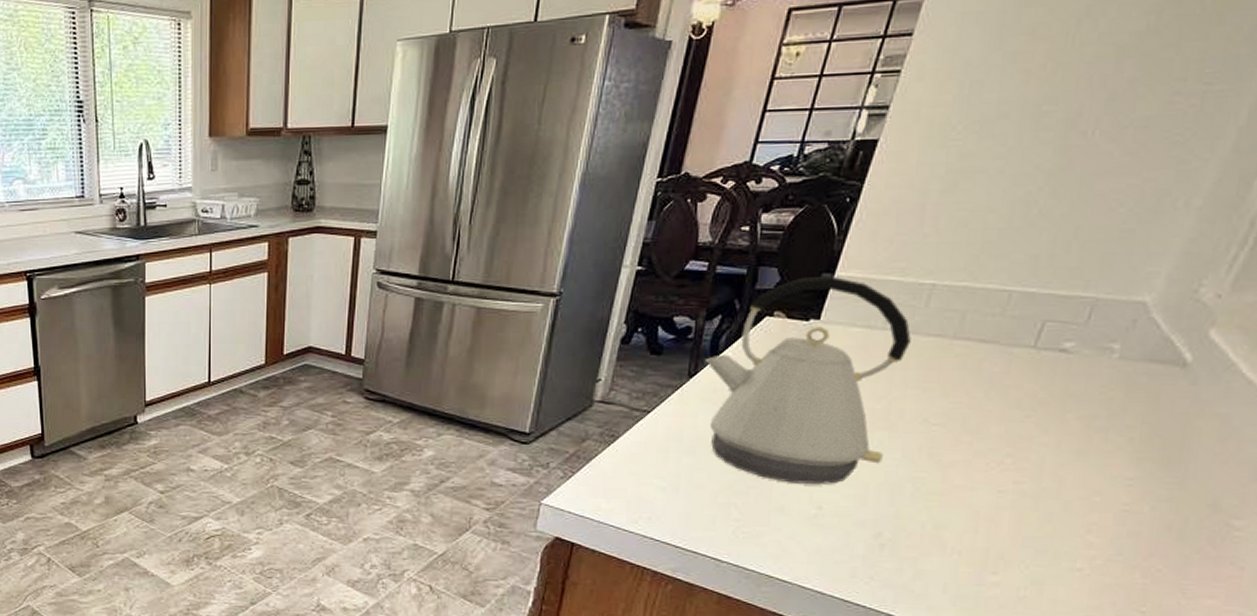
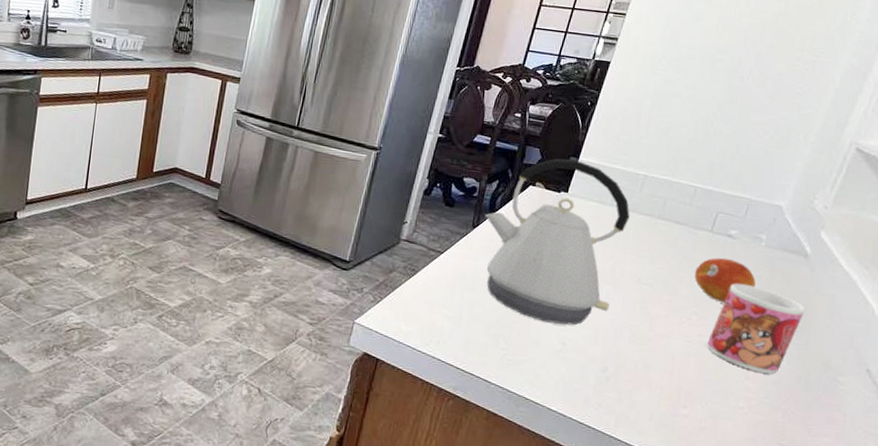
fruit: none [1008,380,1103,439] -> present [694,257,756,303]
mug: none [1028,412,1182,524] -> present [707,283,806,374]

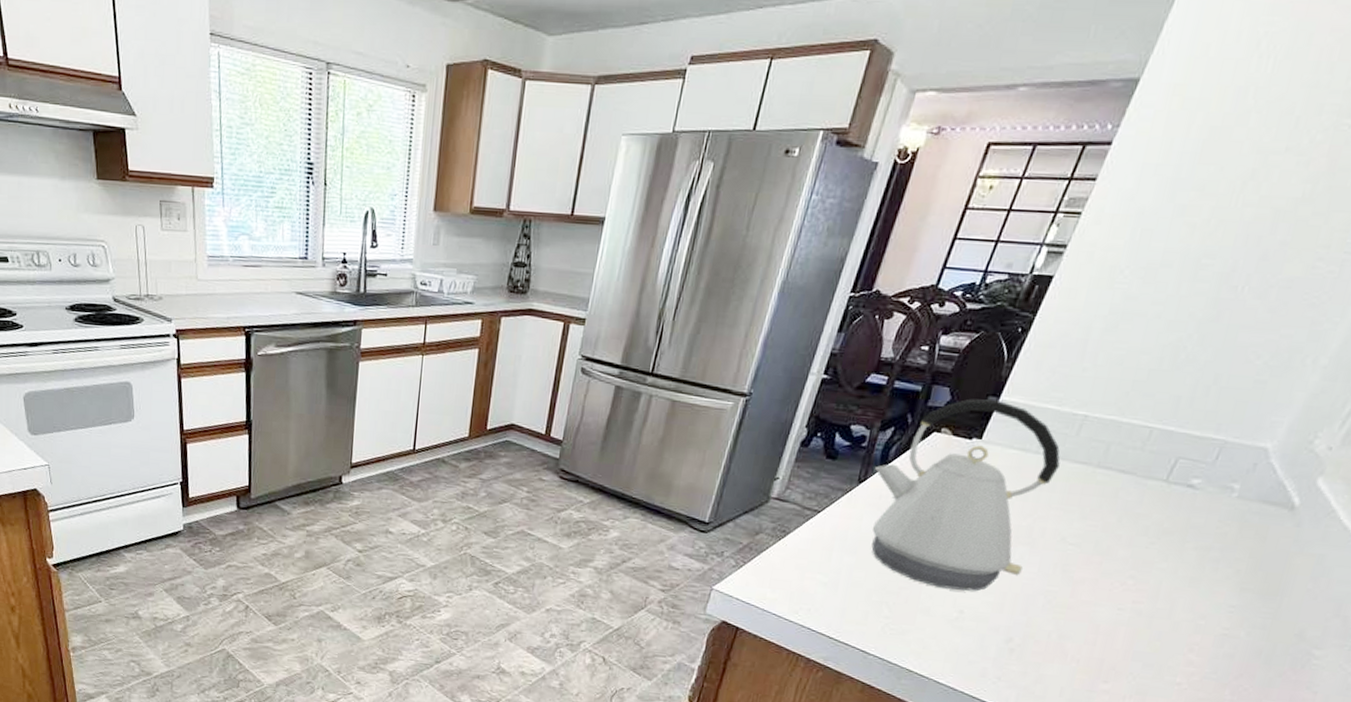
fruit: present [694,257,756,303] -> none [1136,512,1219,566]
mug: present [707,283,806,374] -> none [1143,542,1282,646]

